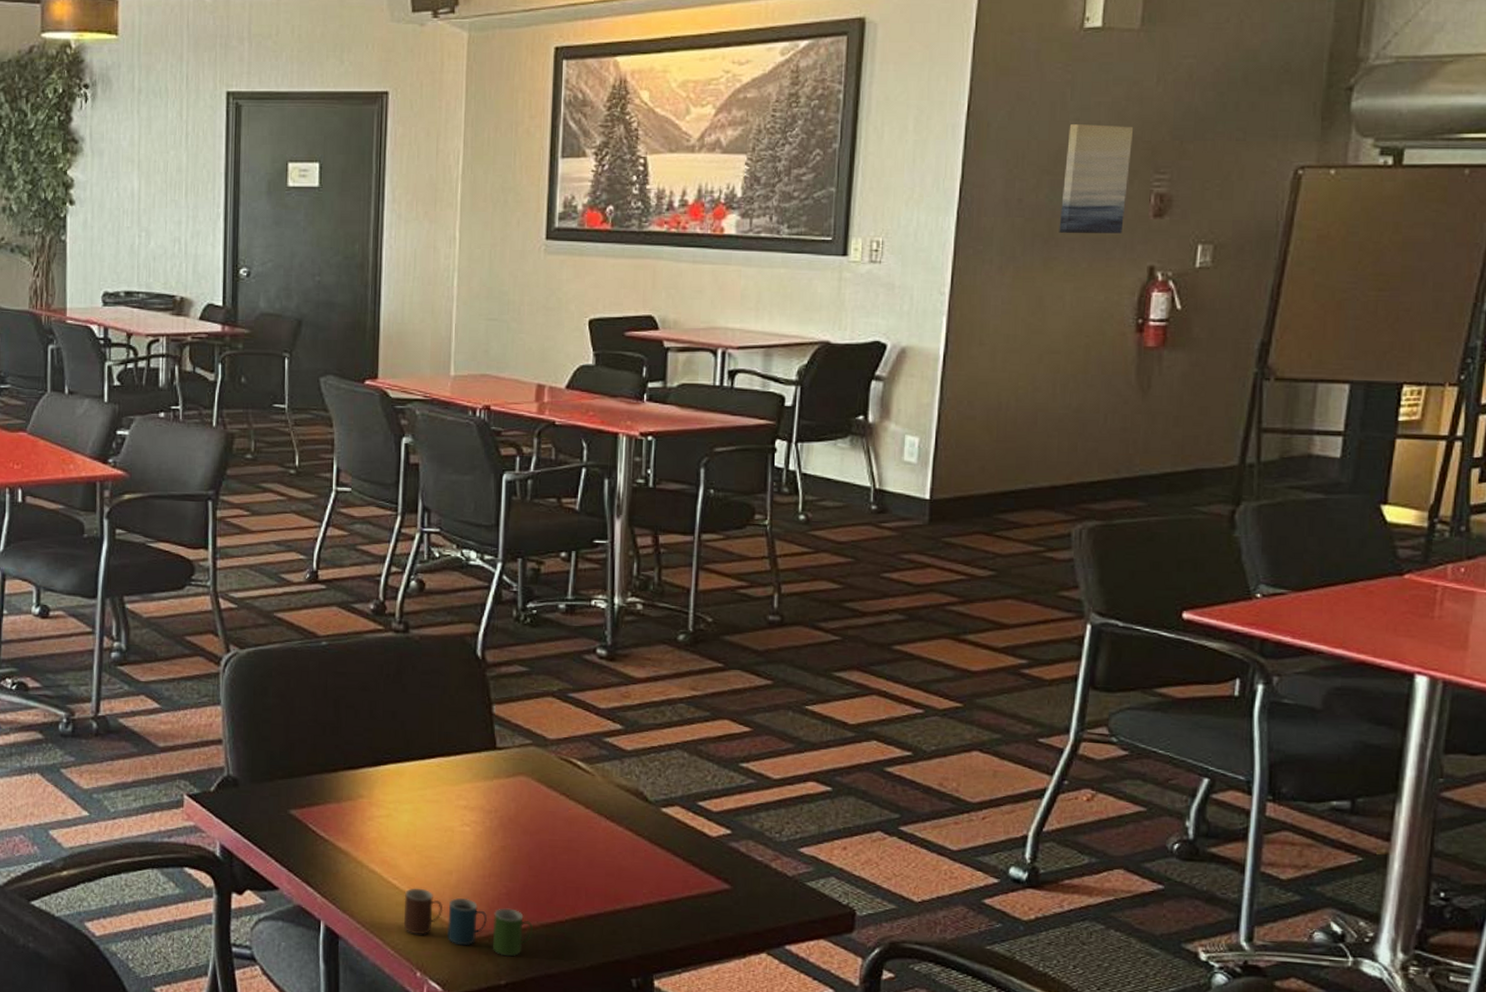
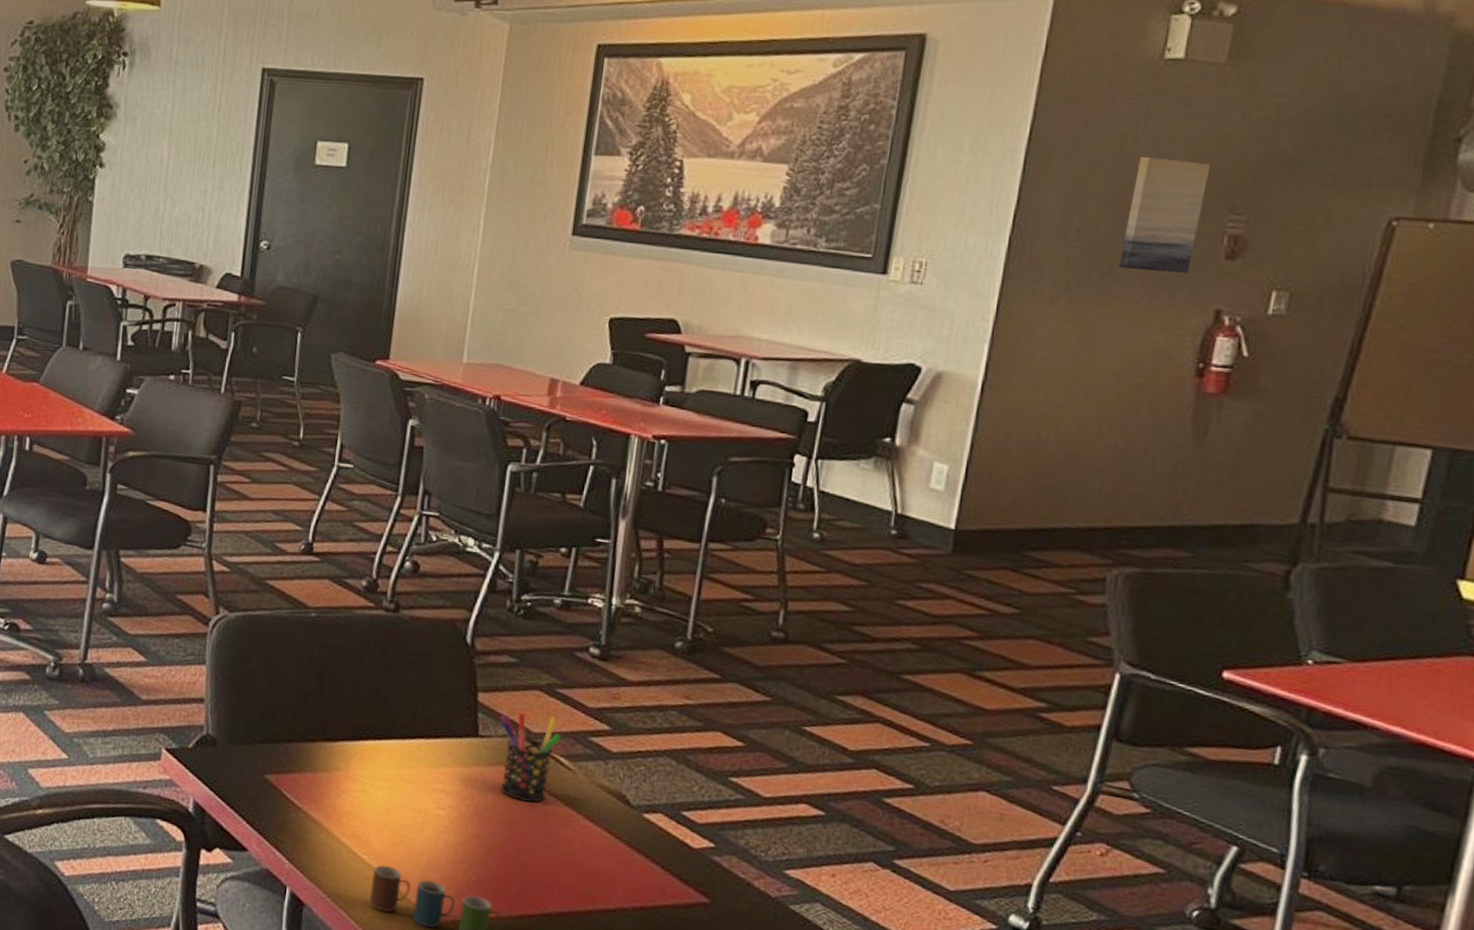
pen holder: none [516,721,577,810] -> present [500,712,562,803]

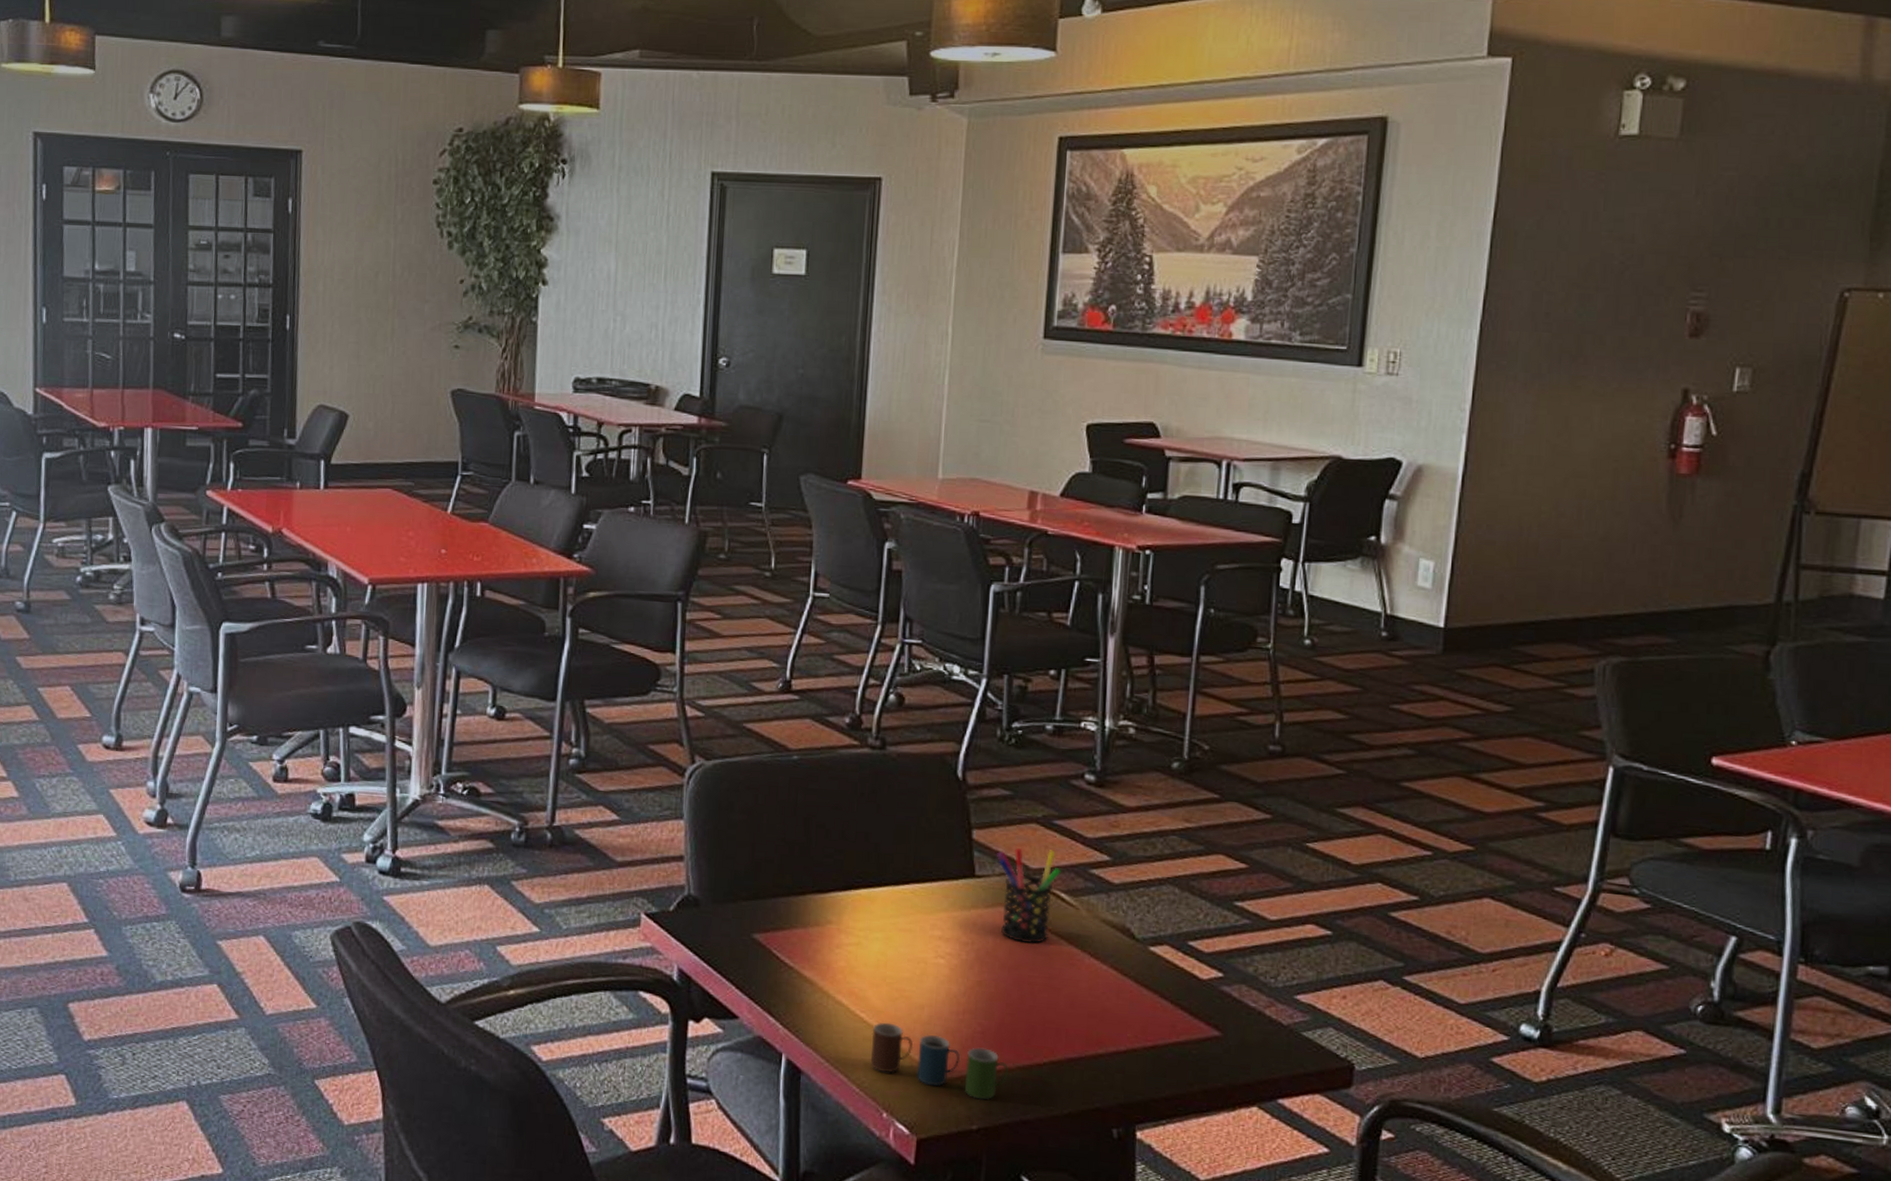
wall art: present [1119,157,1211,273] -> none [1588,236,1670,353]

